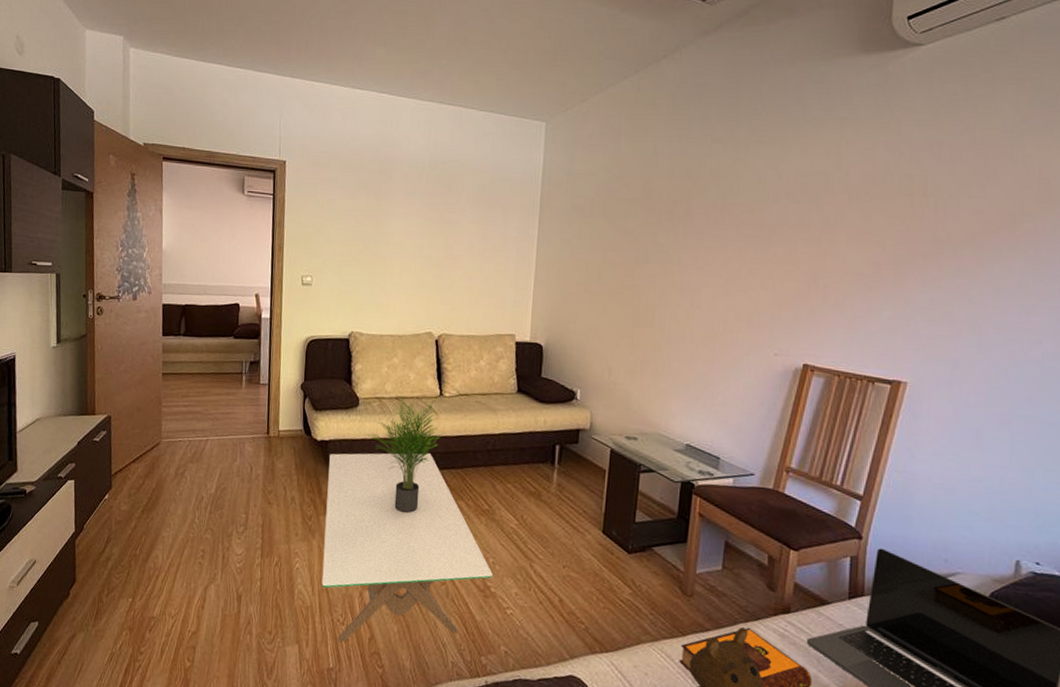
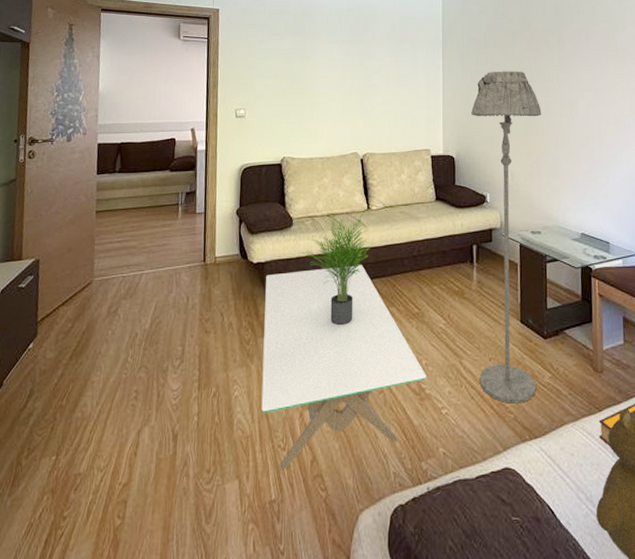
floor lamp: none [551,247,654,615] -> present [471,71,542,404]

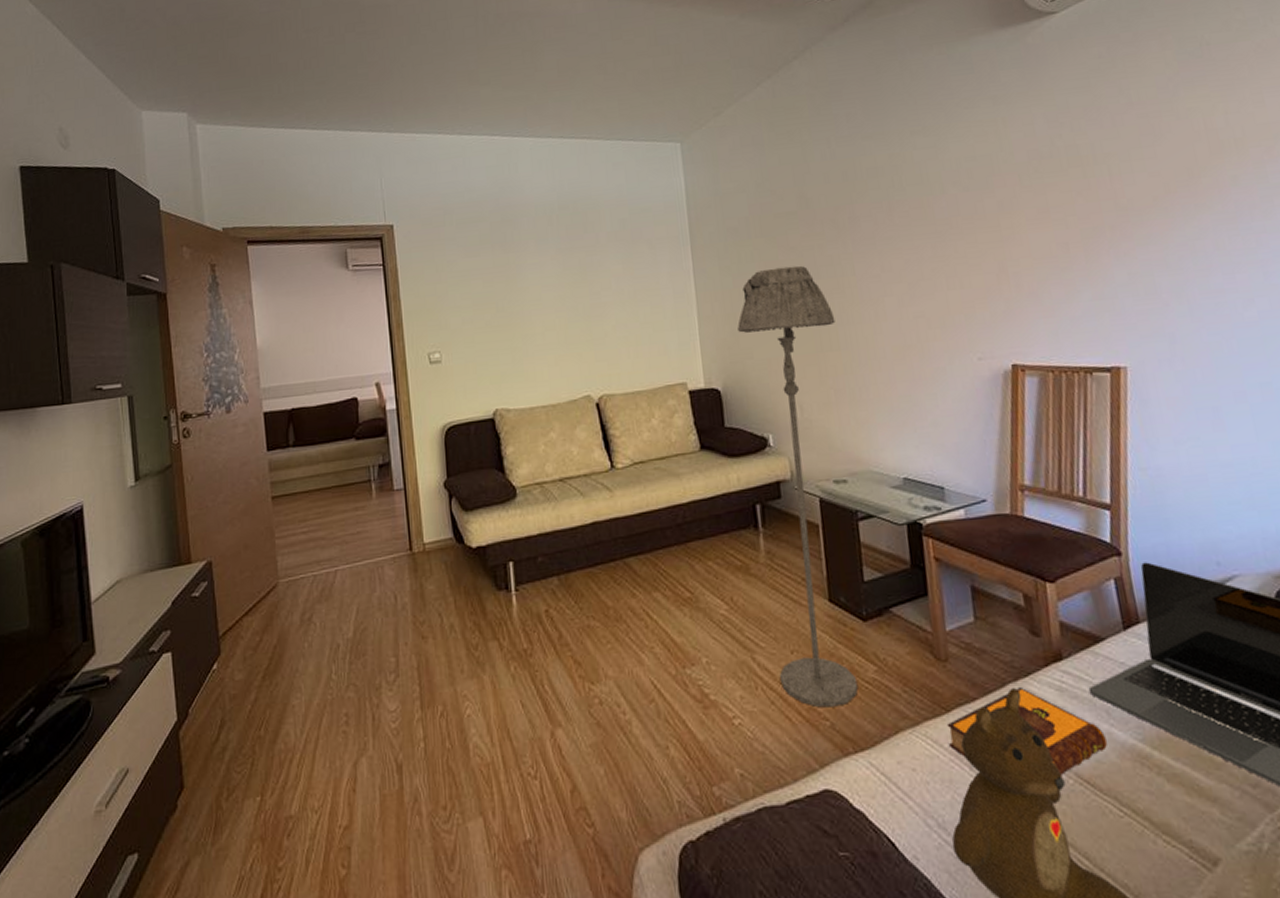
coffee table: present [261,265,426,470] -> none [490,540,709,804]
potted plant: present [300,212,374,326] -> none [530,472,624,620]

